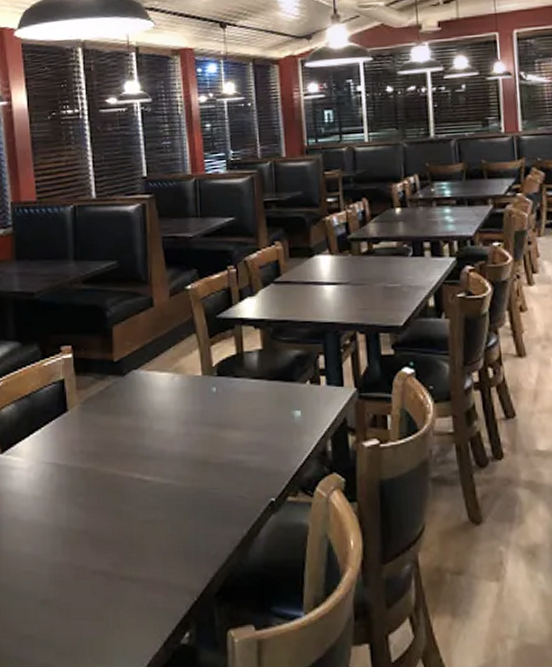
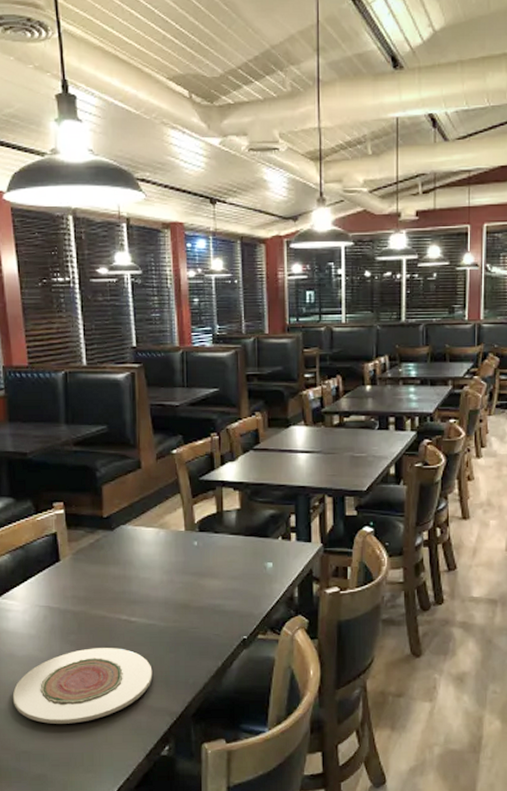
plate: none [15,512,170,603] -> present [12,648,153,724]

